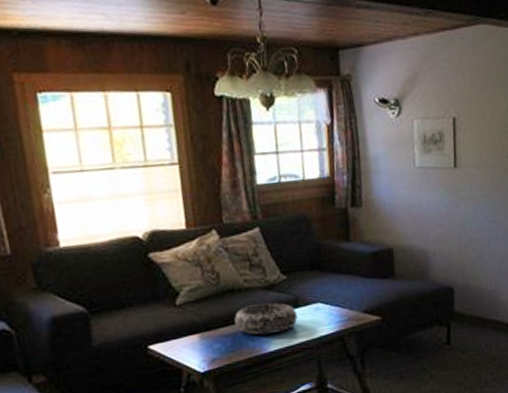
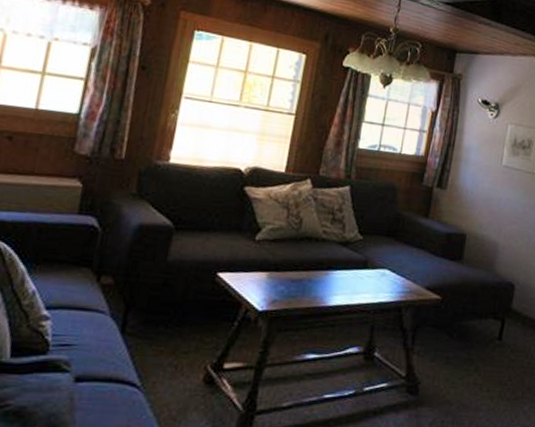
decorative bowl: present [234,302,298,335] -> none [303,256,364,289]

